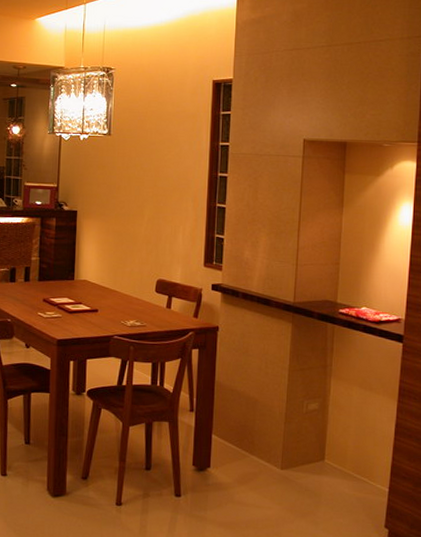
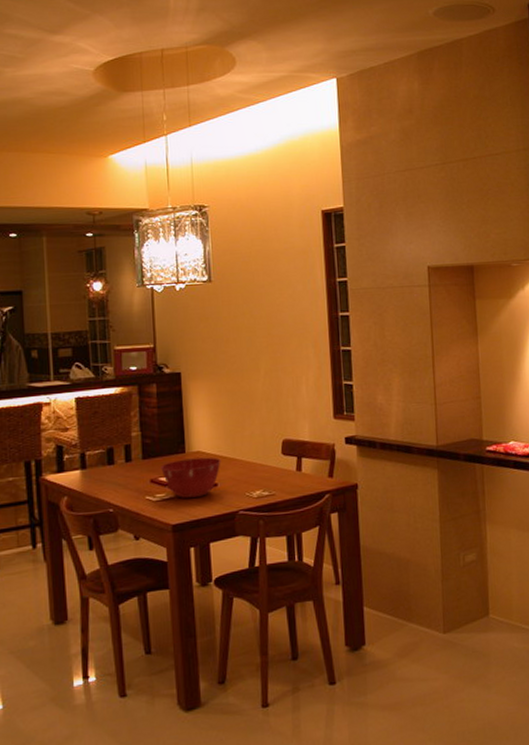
mixing bowl: none [52,285,103,320] -> present [160,457,221,499]

